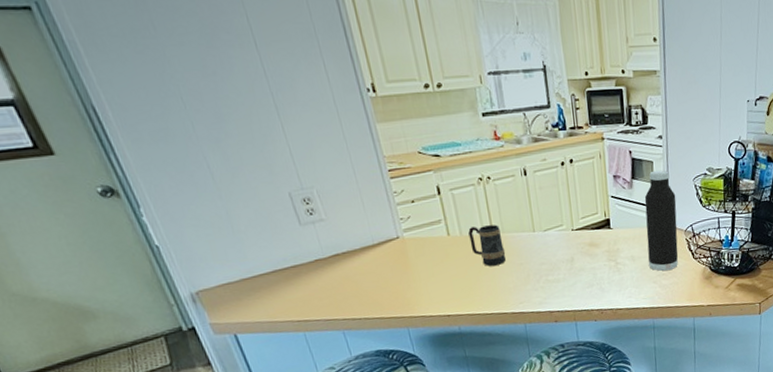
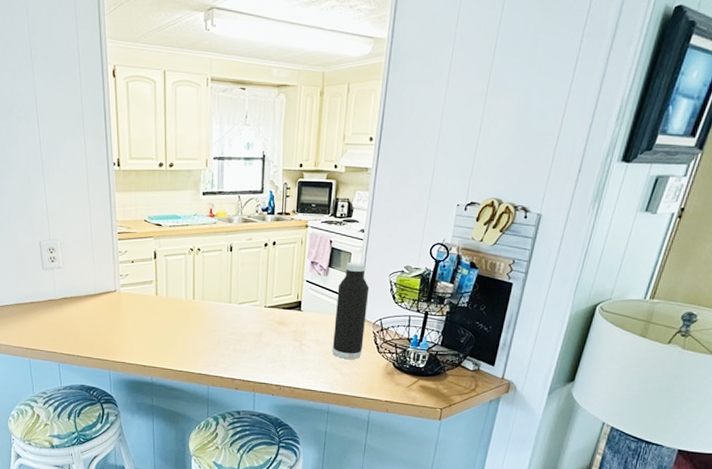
mug: present [468,224,507,266] -> none [173,291,202,328]

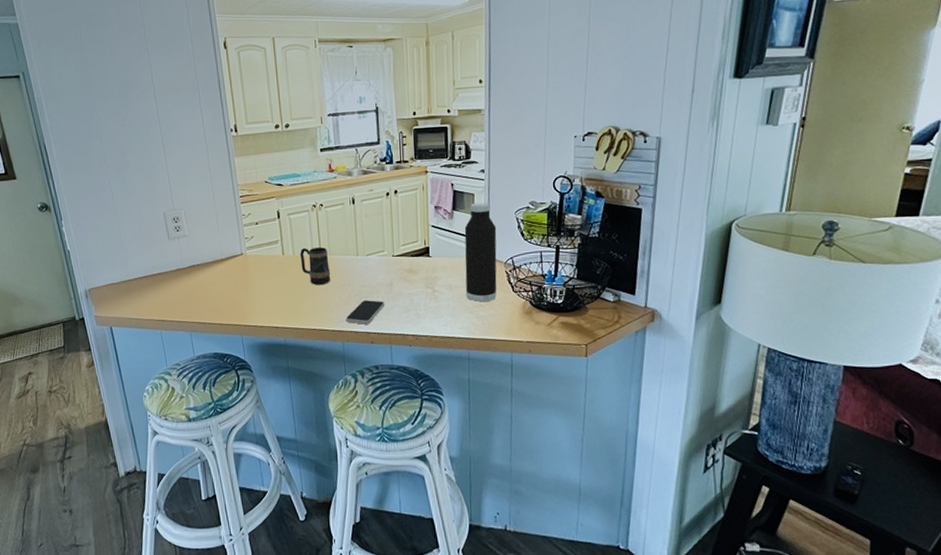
mug: none [173,291,202,328] -> present [300,247,331,285]
smartphone: none [212,347,253,371] -> present [345,300,385,325]

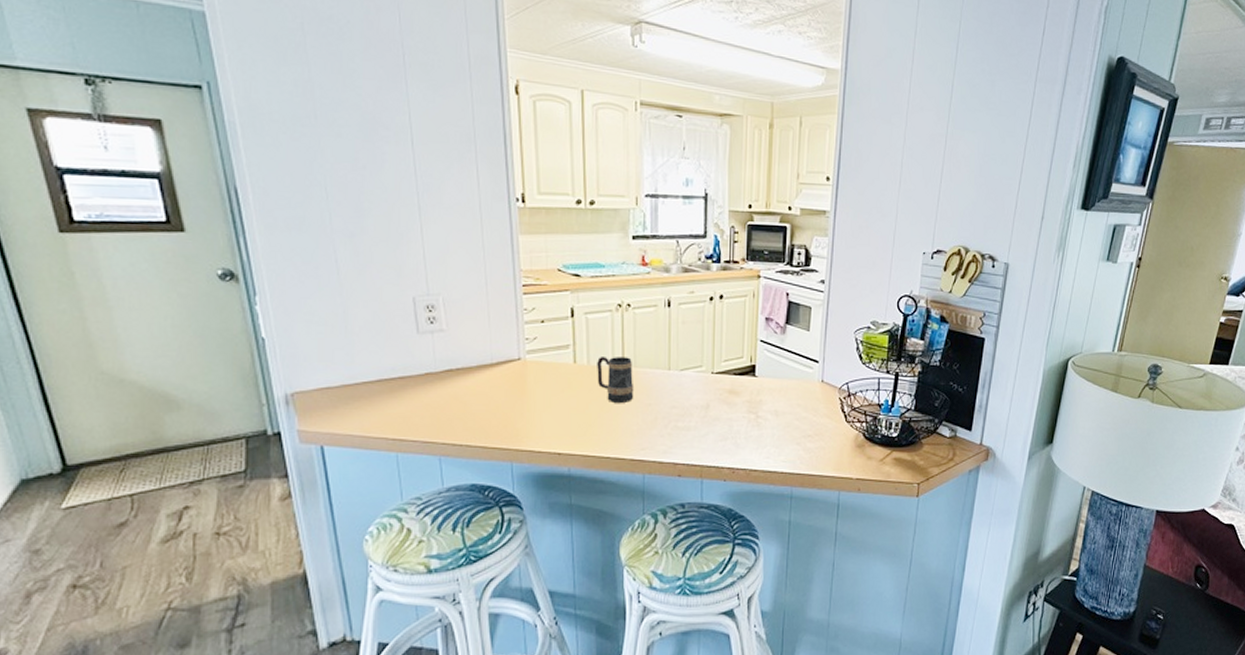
smartphone: present [345,300,385,325] -> none [648,424,699,454]
water bottle: present [464,202,497,302] -> none [793,317,833,431]

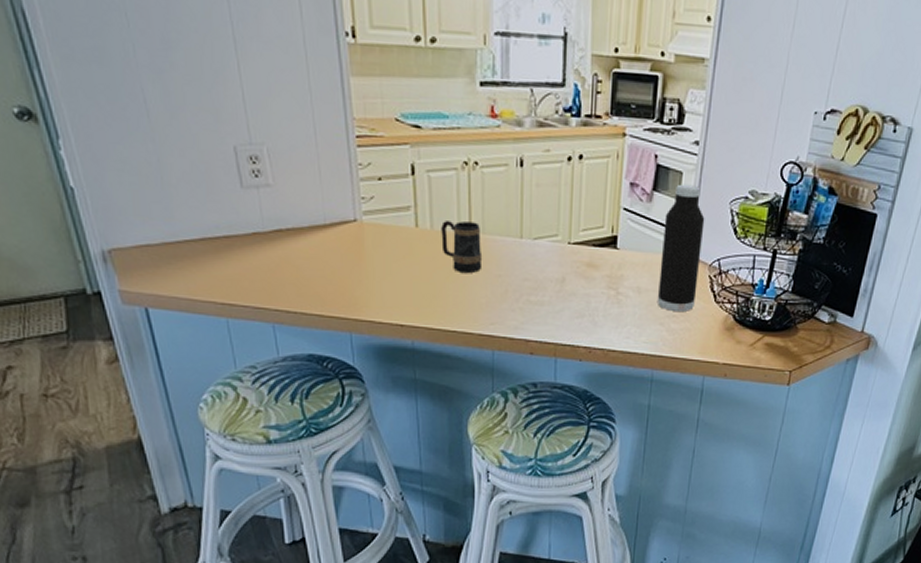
water bottle: none [793,317,833,431] -> present [657,184,705,311]

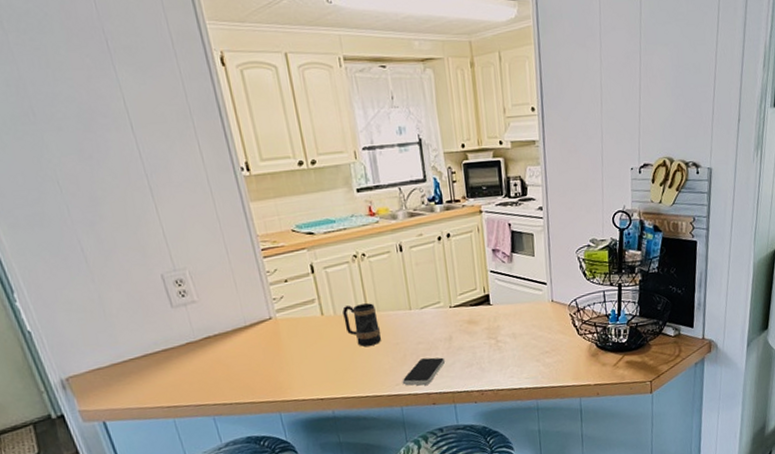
smartphone: none [498,298,553,330] -> present [402,357,446,386]
water bottle: present [657,184,705,311] -> none [525,242,562,349]

